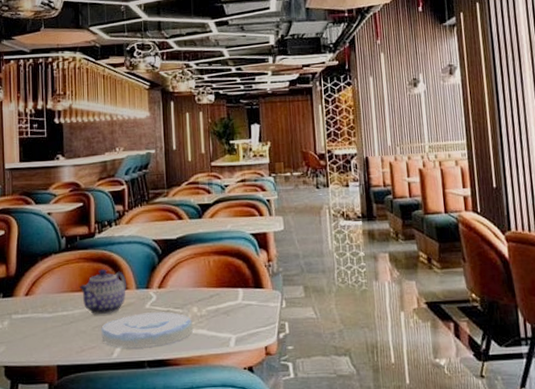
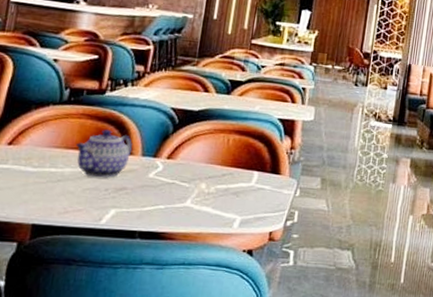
plate: present [101,312,193,349] -> none [91,181,198,218]

